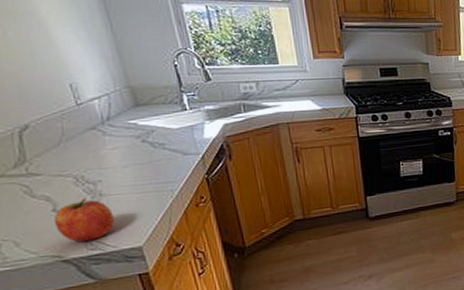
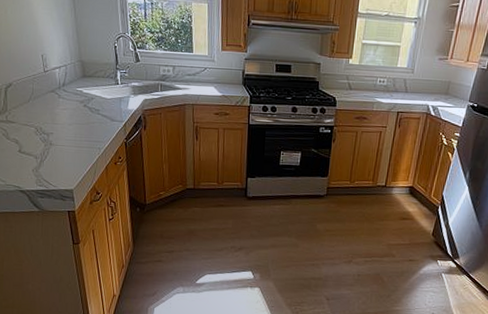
fruit: present [54,198,114,242] -> none [19,145,57,178]

